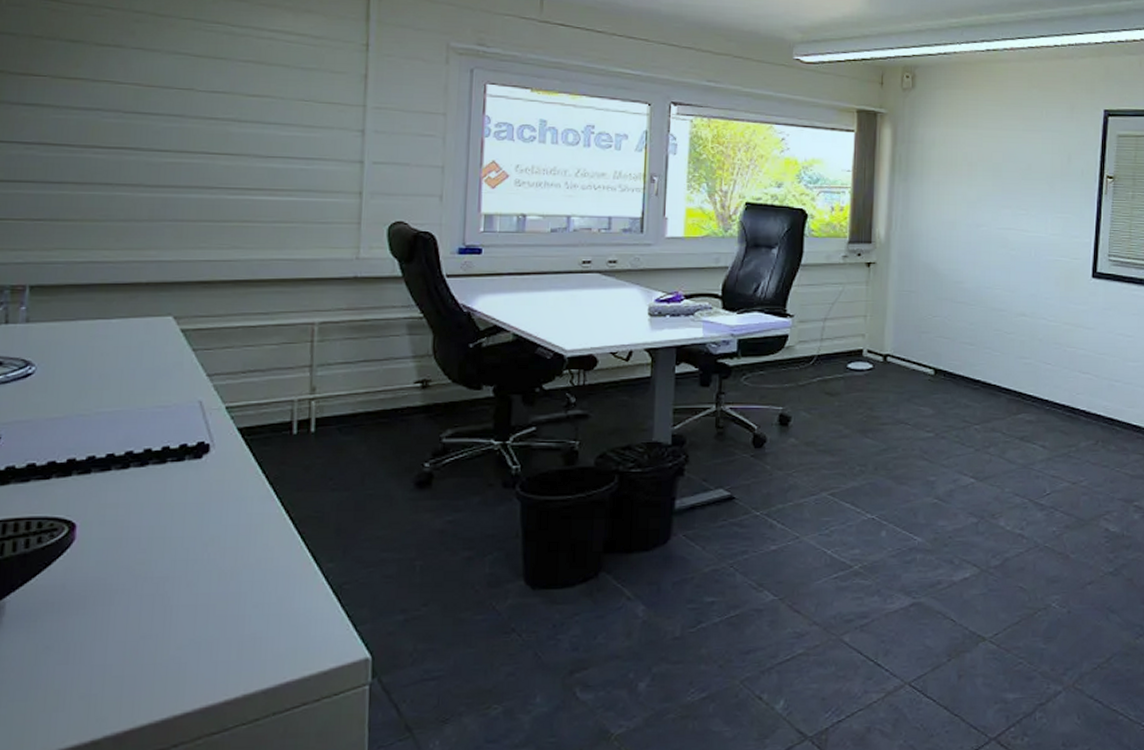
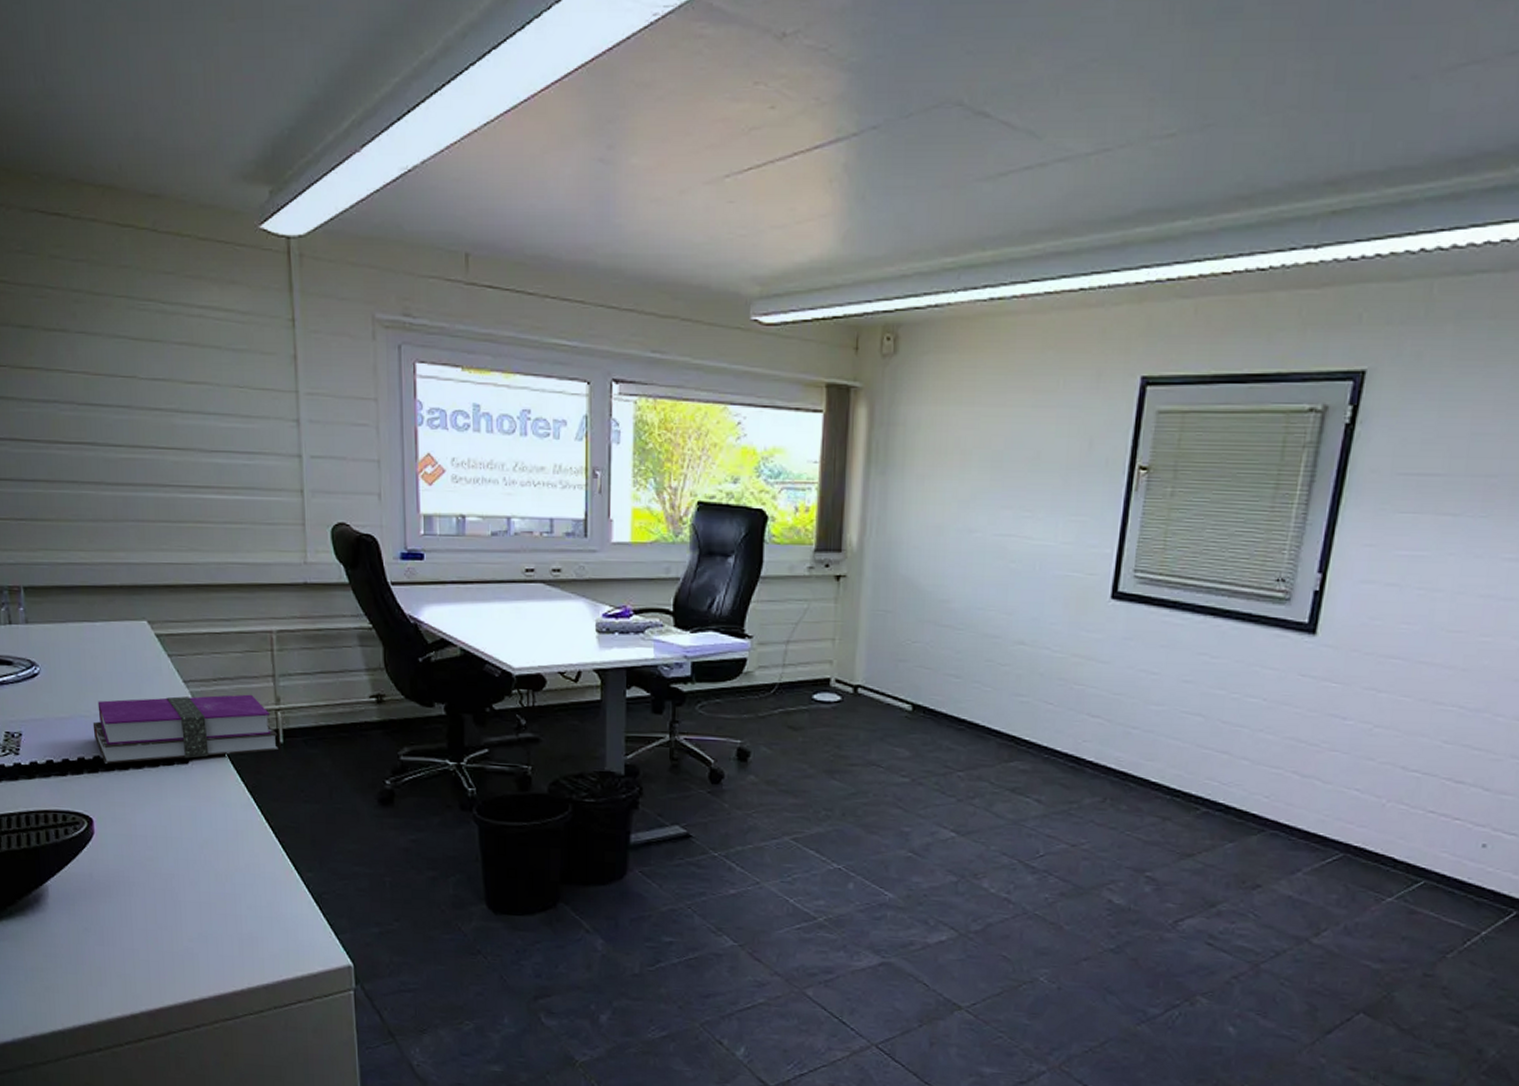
notebook: none [91,385,310,464] -> present [92,694,279,764]

